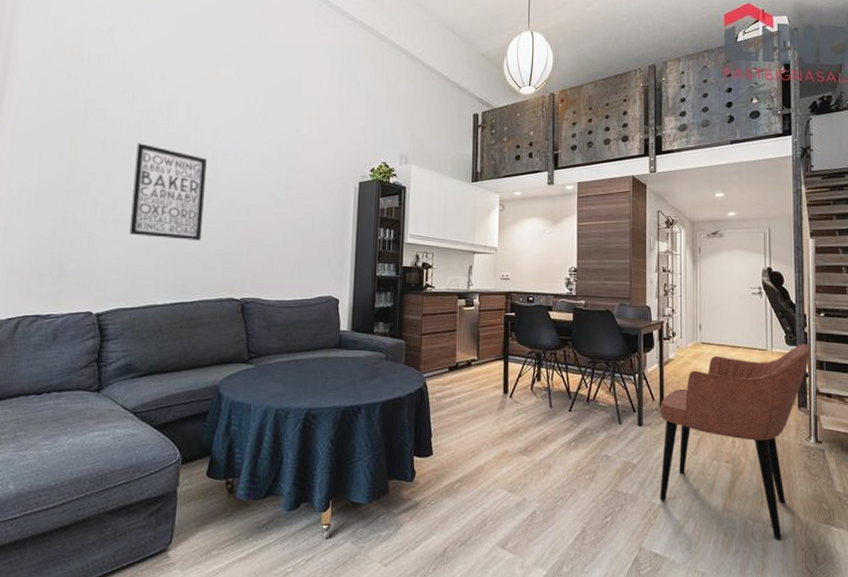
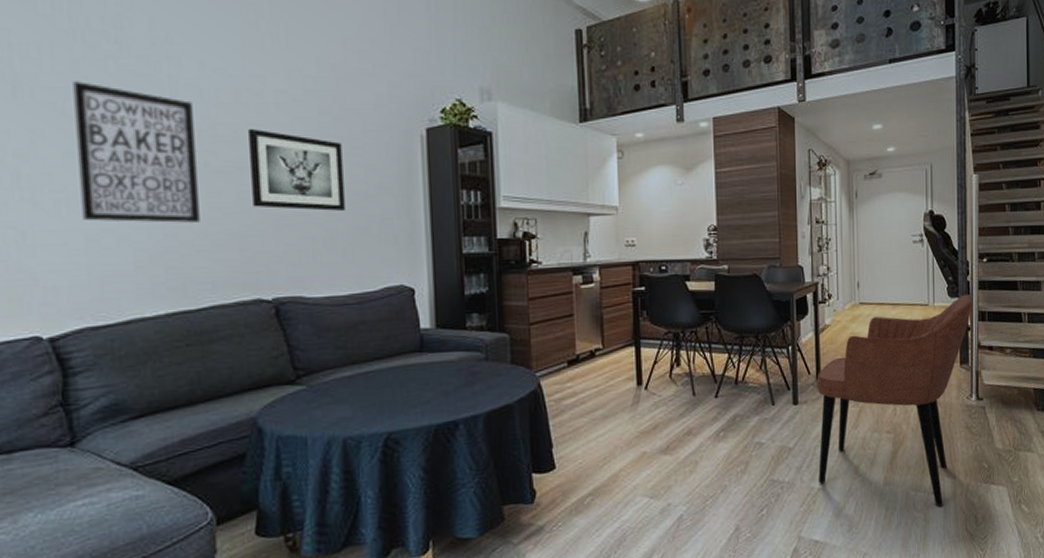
wall art: none [236,177,300,238] -> present [248,128,345,211]

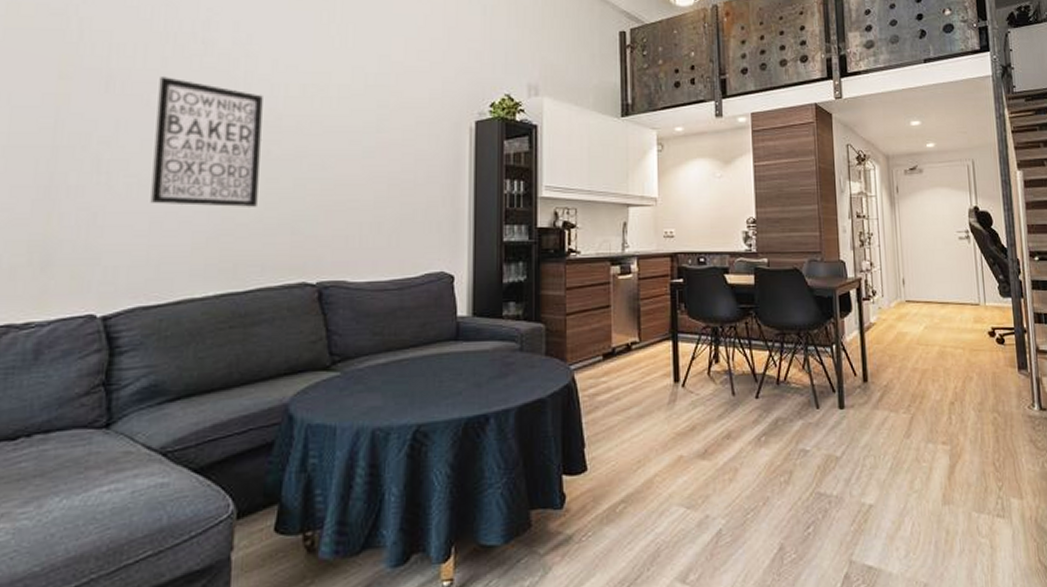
wall art: present [248,128,345,211] -> none [308,119,395,198]
armchair: present [816,294,972,507] -> none [863,294,1027,533]

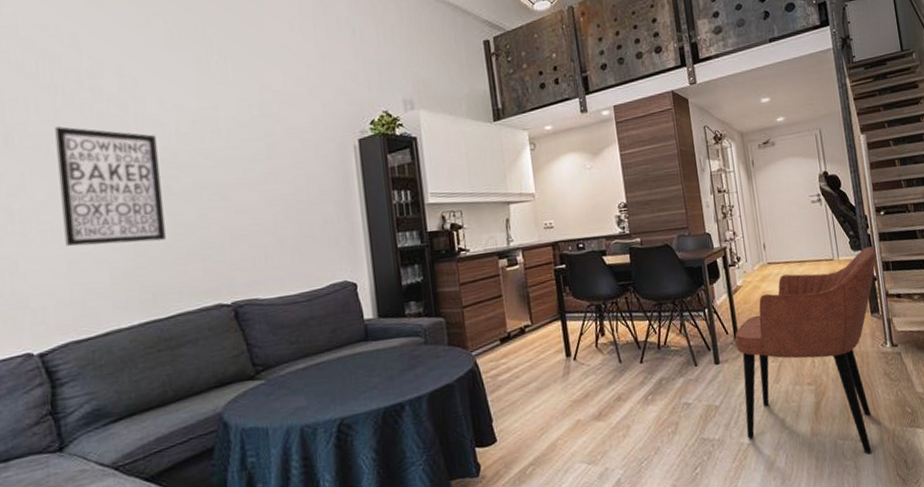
armchair: none [863,294,1027,533] -> present [735,246,876,454]

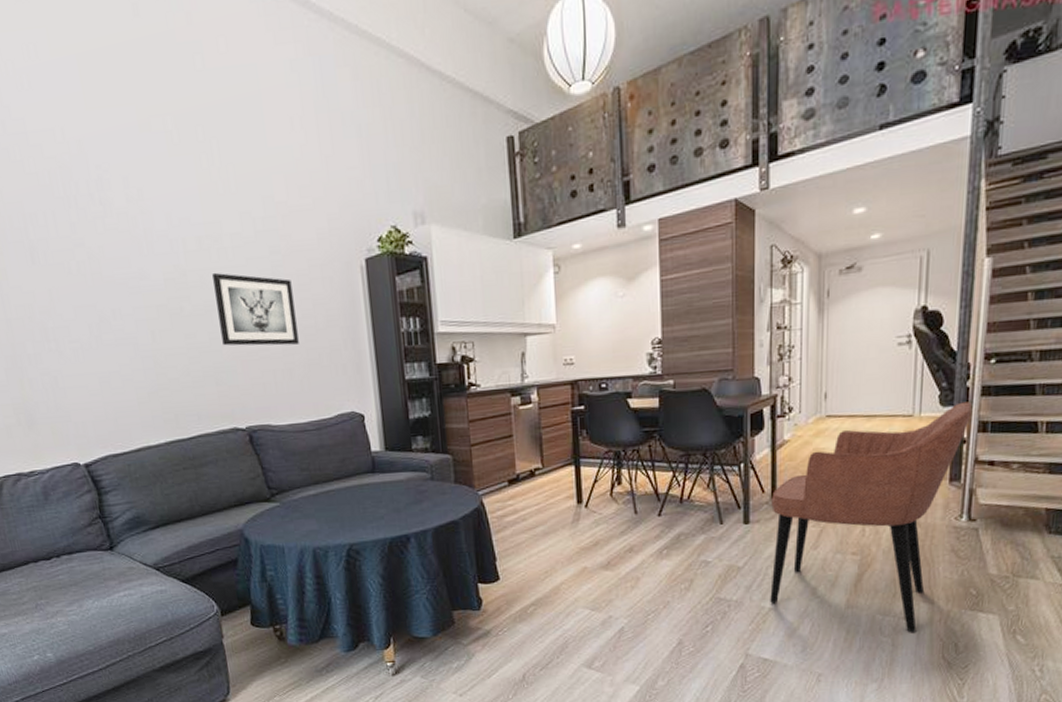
wall art: present [55,126,166,247] -> none [73,243,183,366]
wall art: none [204,153,291,222] -> present [212,272,299,346]

